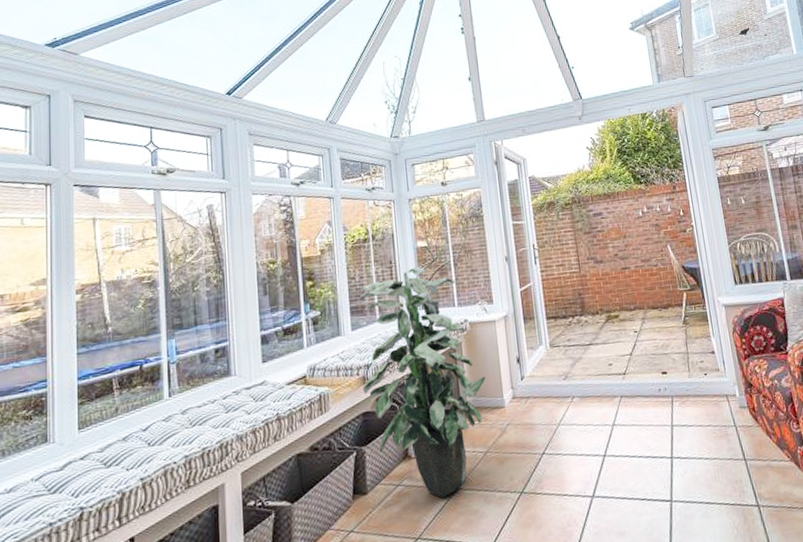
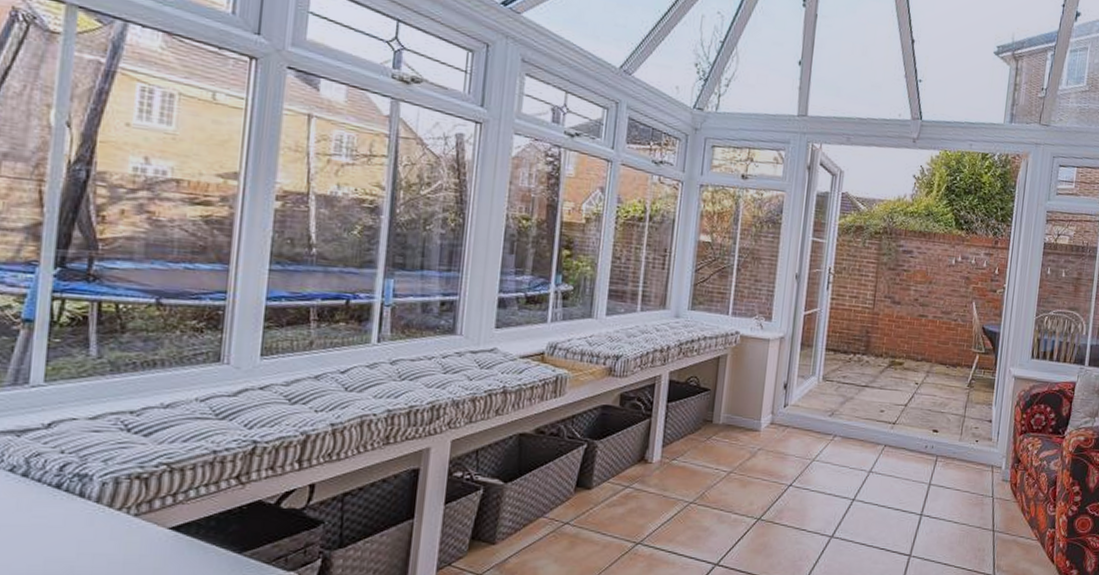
indoor plant: present [359,266,486,498] -> none [607,261,746,509]

